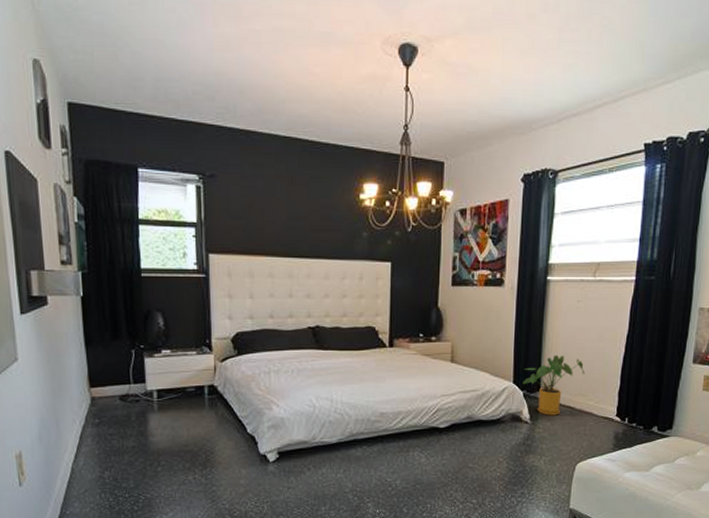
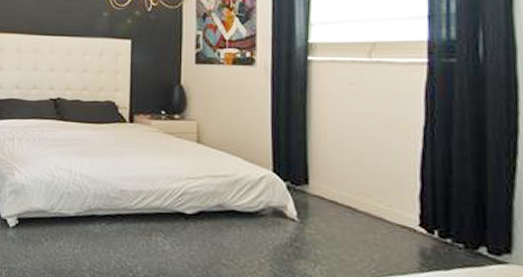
house plant: present [523,355,585,416] -> none [285,144,368,216]

